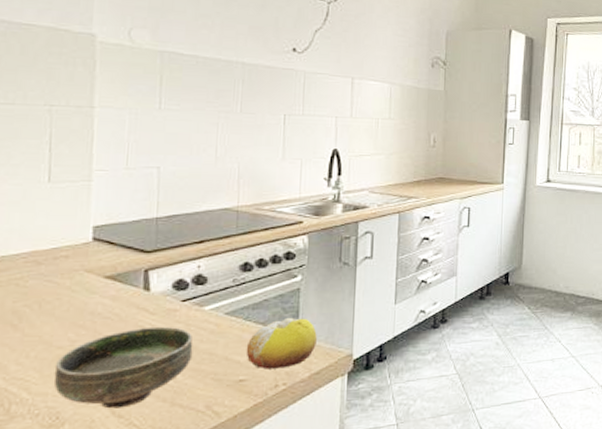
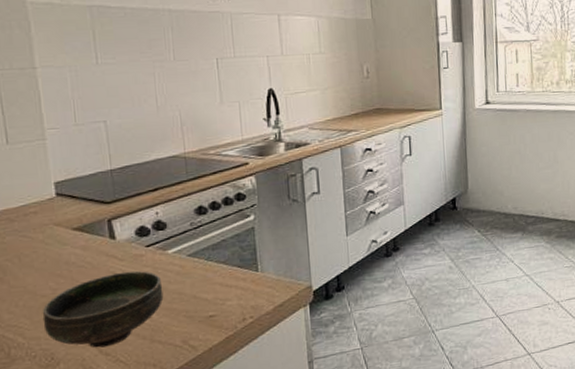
fruit: present [246,317,317,370] -> none [211,254,277,305]

